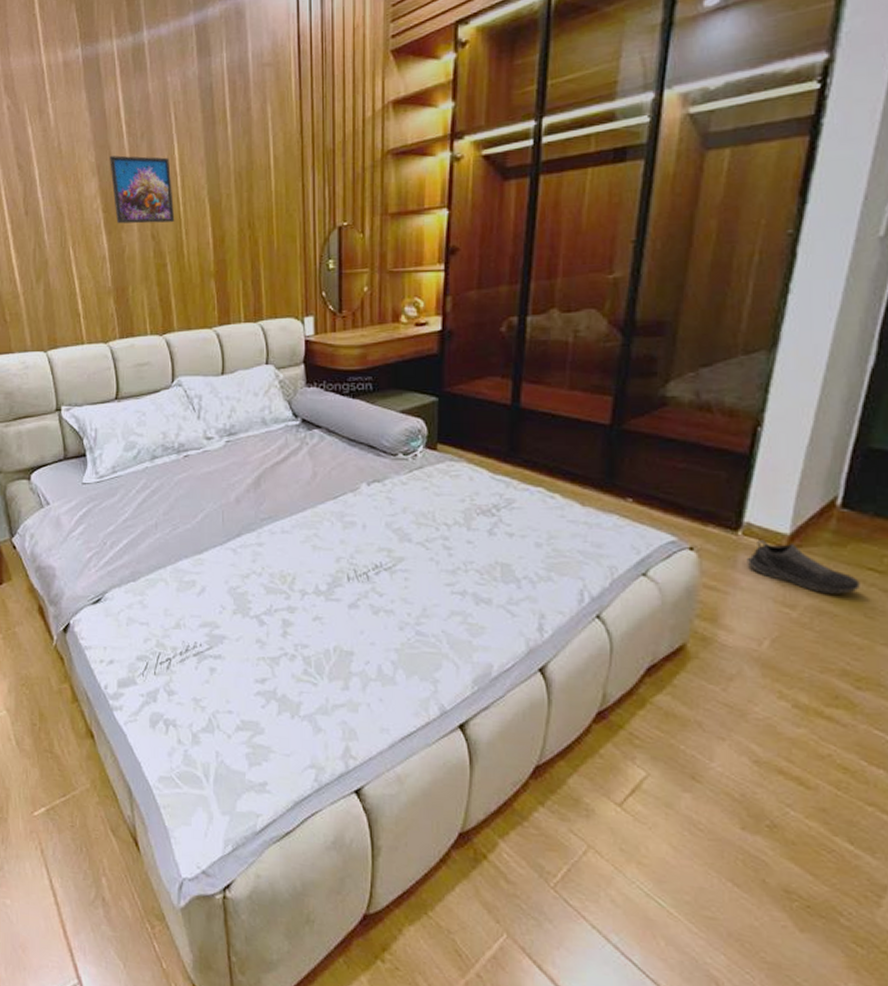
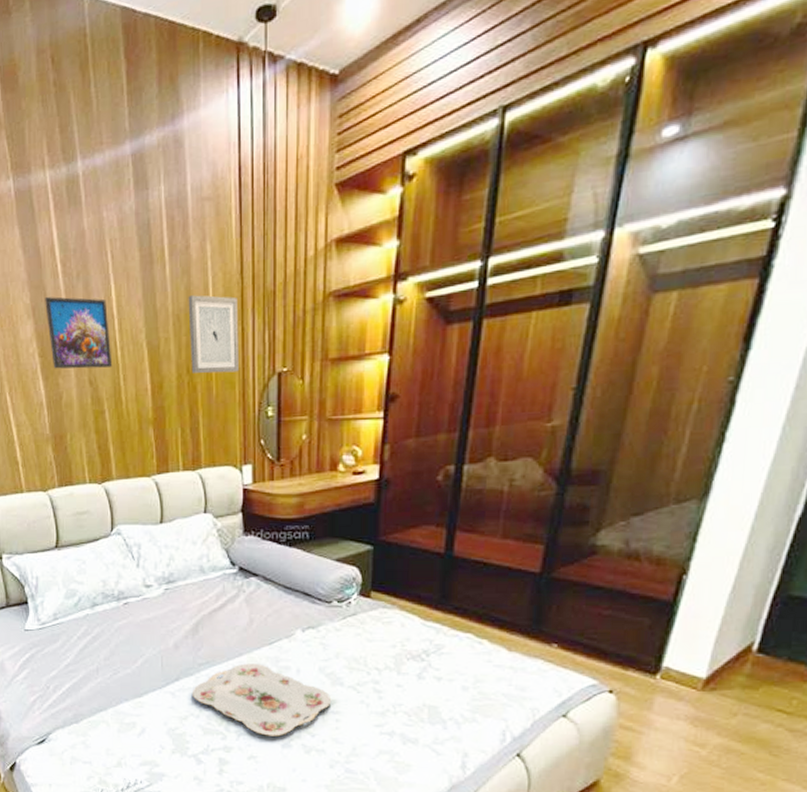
wall art: none [249,153,300,228] -> present [188,295,239,374]
serving tray: none [254,518,400,596] -> present [192,663,332,737]
shoe: present [746,540,861,594] -> none [662,683,769,734]

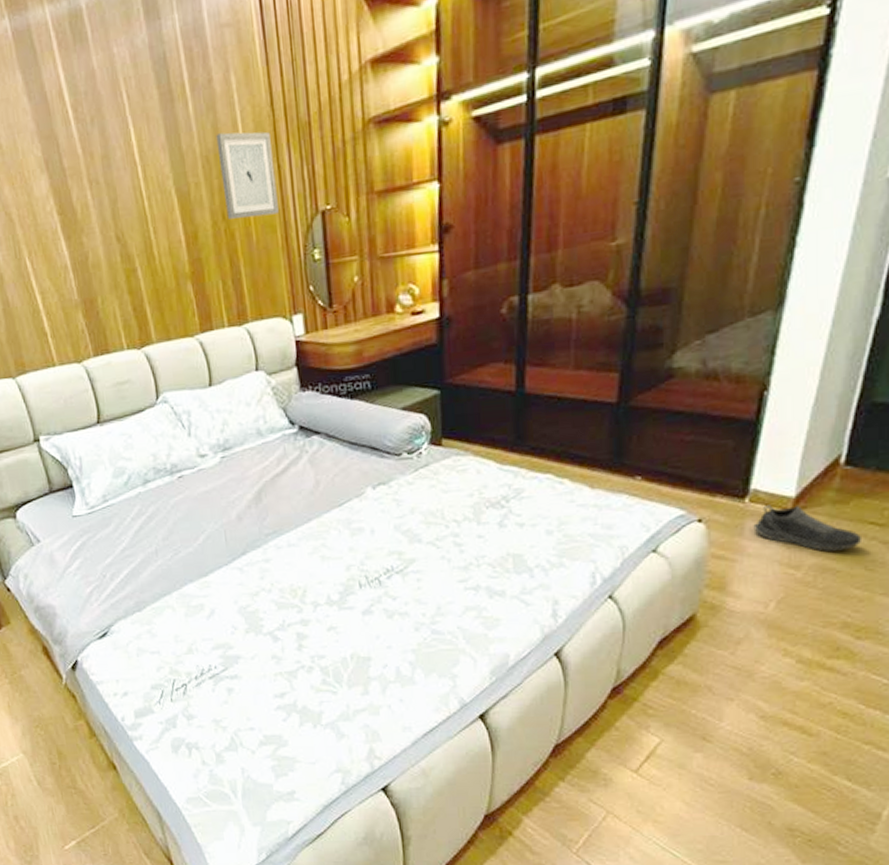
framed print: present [45,296,113,369] -> none [58,145,141,227]
serving tray: present [192,663,332,737] -> none [260,527,411,604]
shoe: none [662,683,769,734] -> present [753,505,863,551]

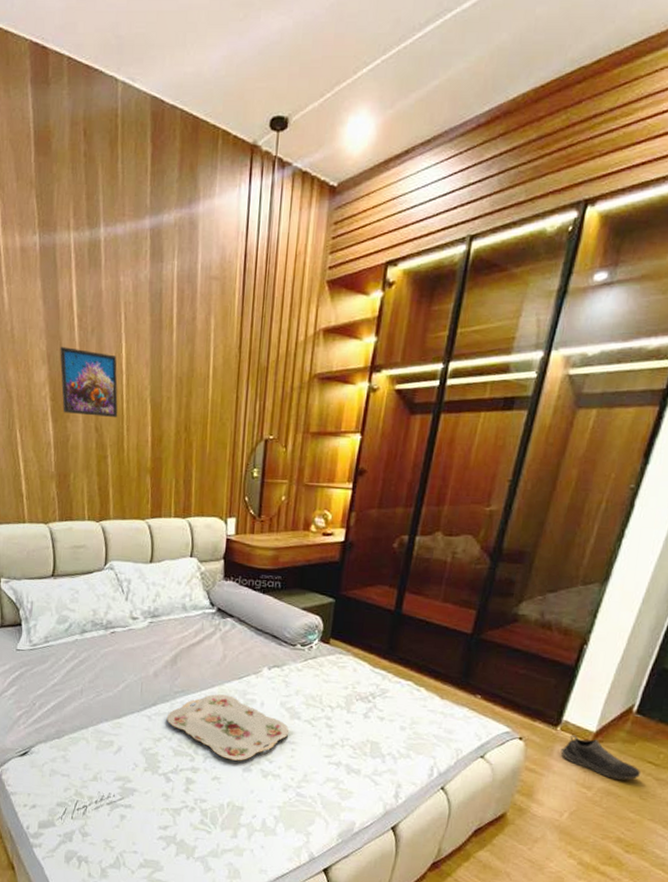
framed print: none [58,145,141,227] -> present [60,347,118,417]
wall art: present [216,131,279,219] -> none [189,362,235,435]
serving tray: none [260,527,411,604] -> present [166,694,290,761]

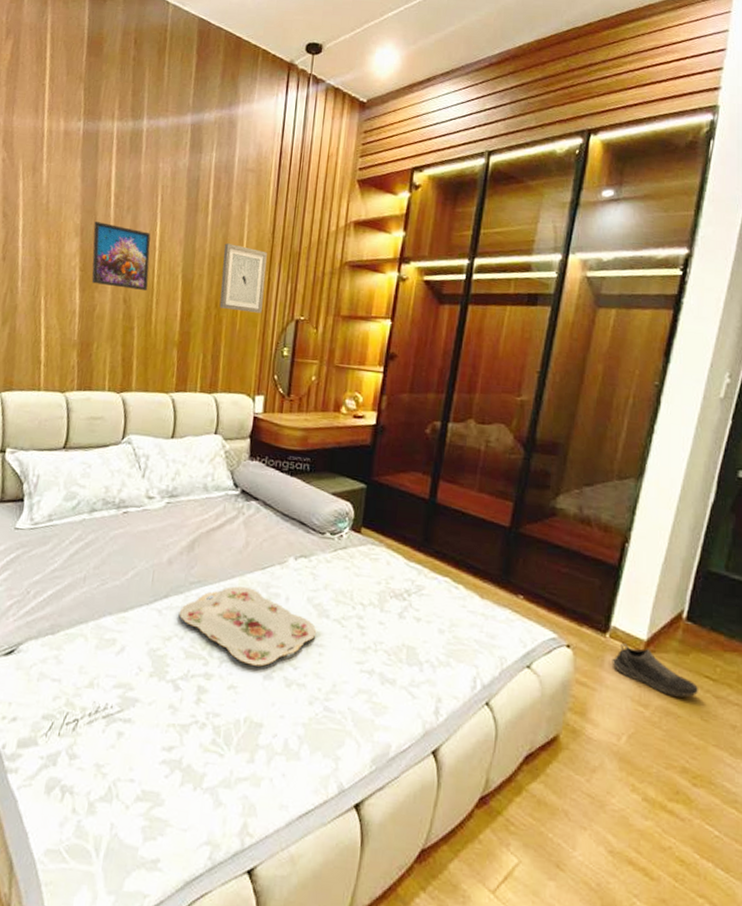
wall art: none [189,362,235,435] -> present [219,243,267,314]

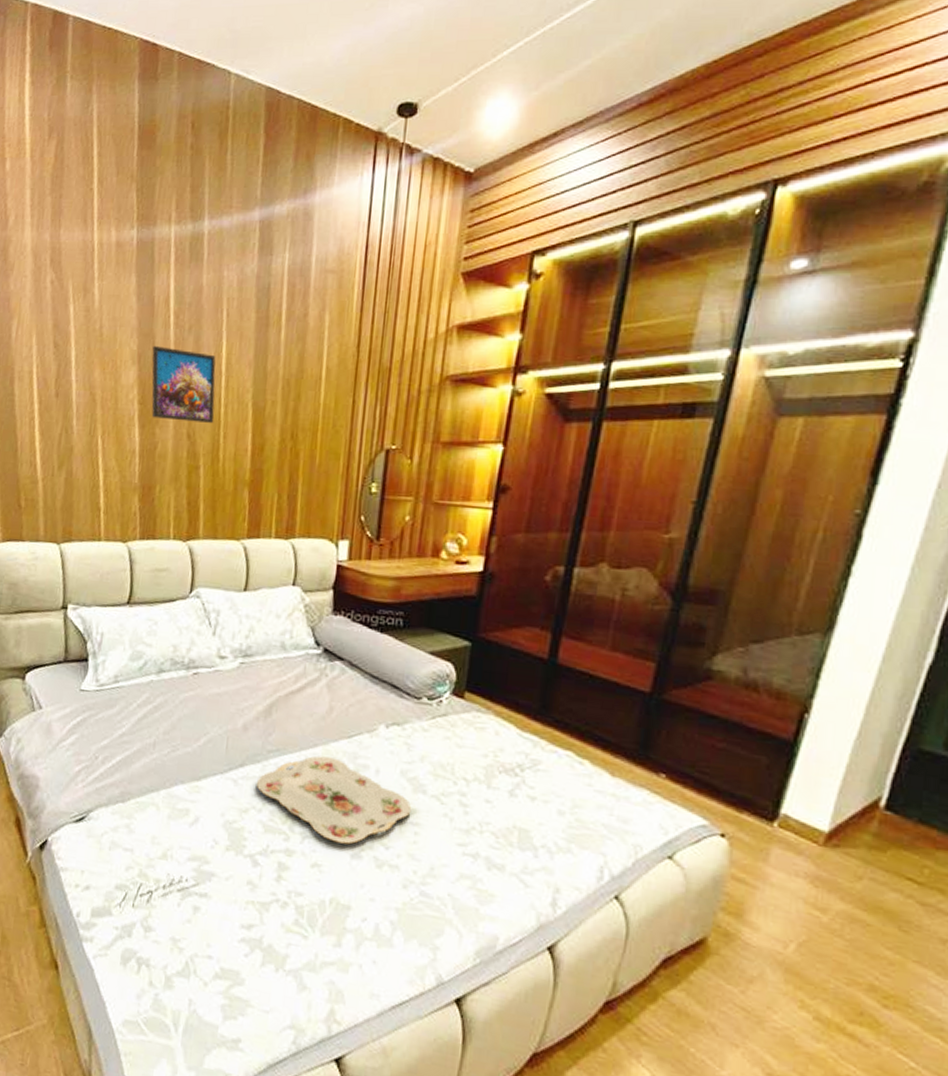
wall art: present [219,243,267,314] -> none [295,362,351,444]
shoe: present [612,643,699,698] -> none [780,834,898,903]

